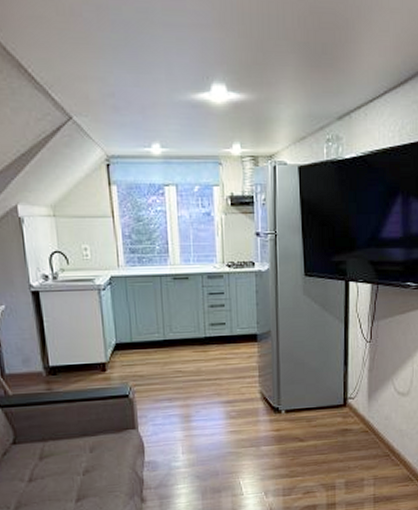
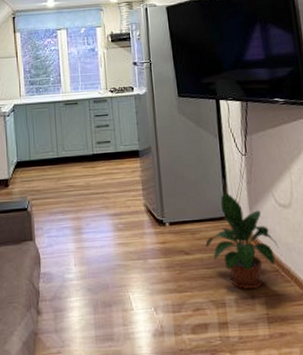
potted plant: none [320,380,393,473] -> present [205,192,280,290]

